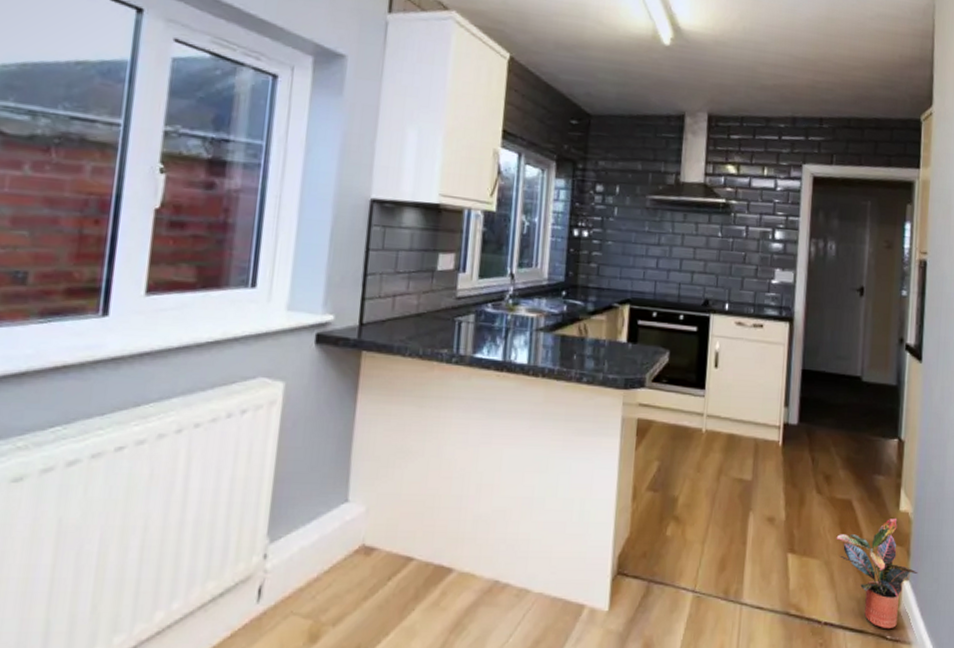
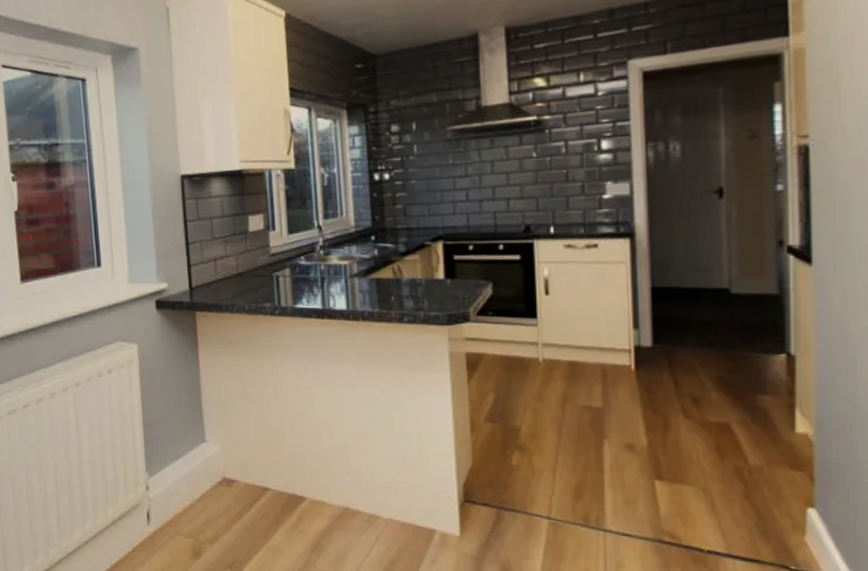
potted plant: present [836,518,918,629] -> none [714,440,827,560]

